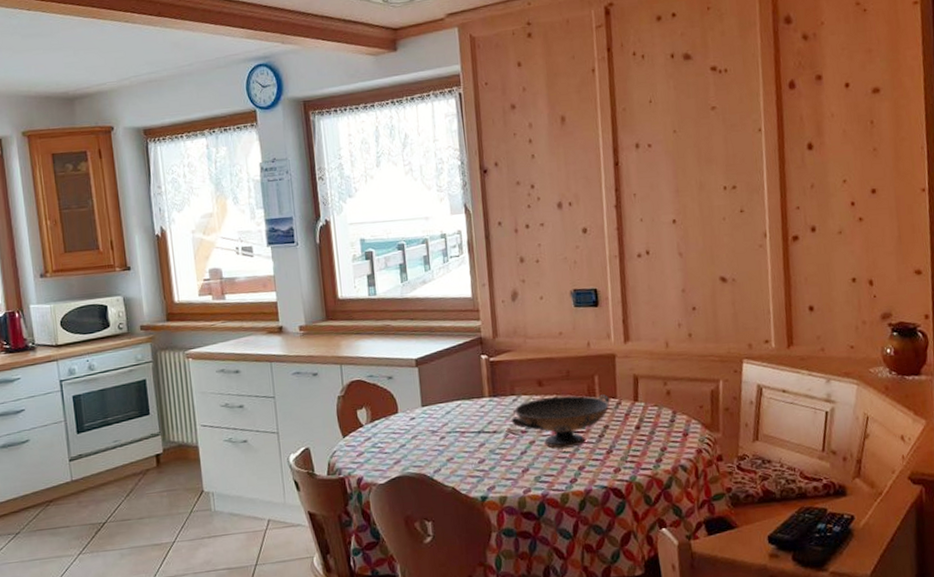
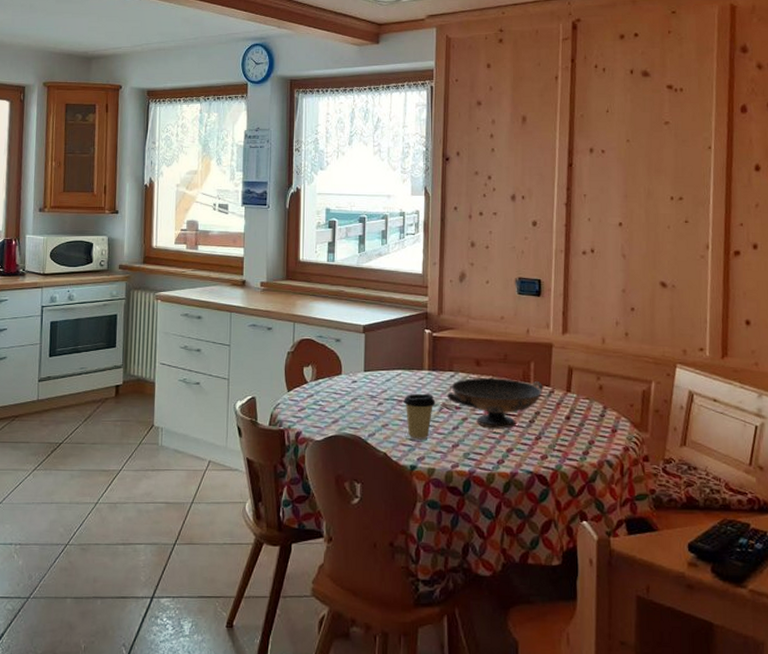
coffee cup: none [466,421,501,471] -> present [403,393,436,441]

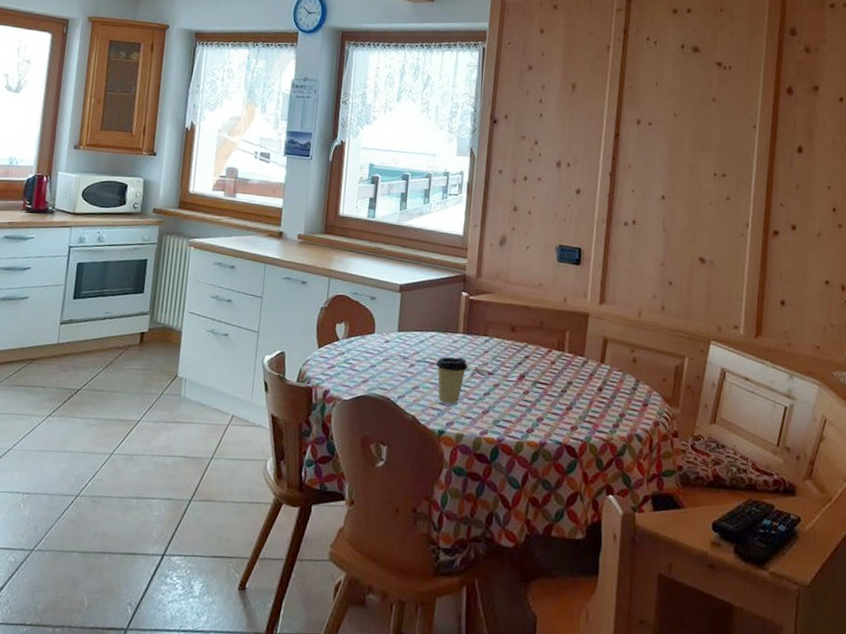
decorative bowl: present [446,377,544,429] -> none [480,344,578,397]

